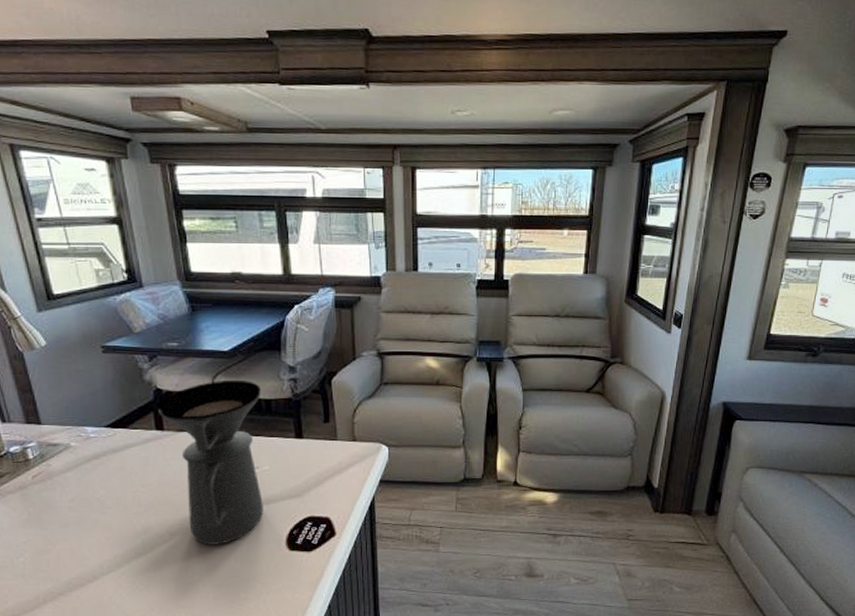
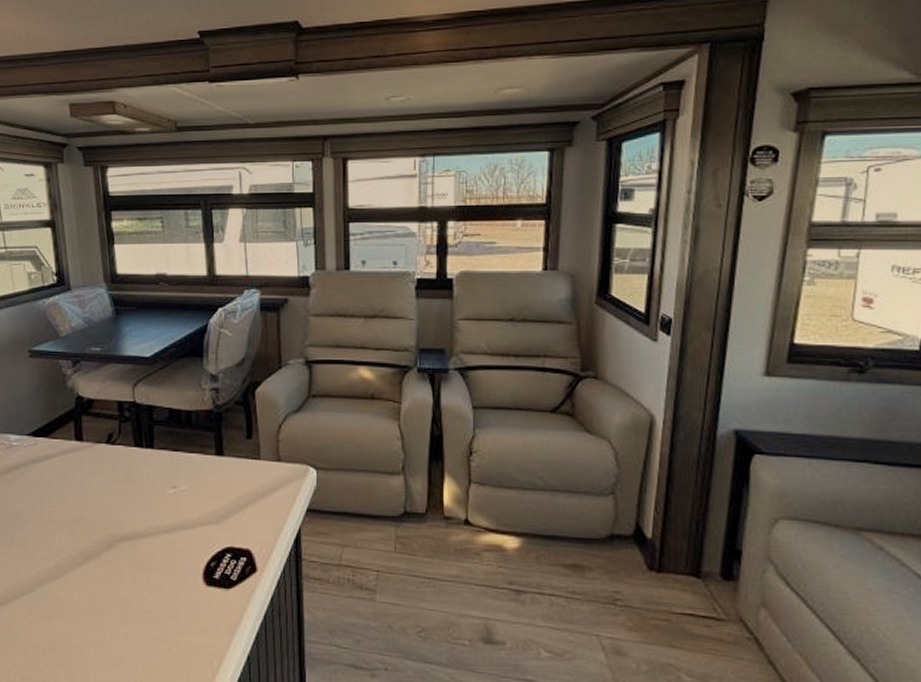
coffee maker: present [158,379,263,545] -> none [79,388,182,573]

